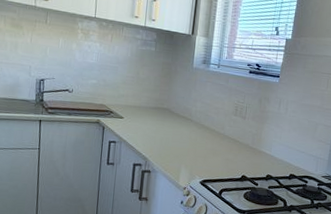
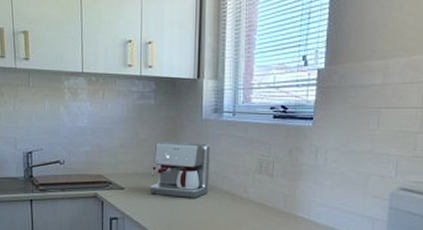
coffee maker: none [145,82,198,131] -> present [150,141,211,198]

